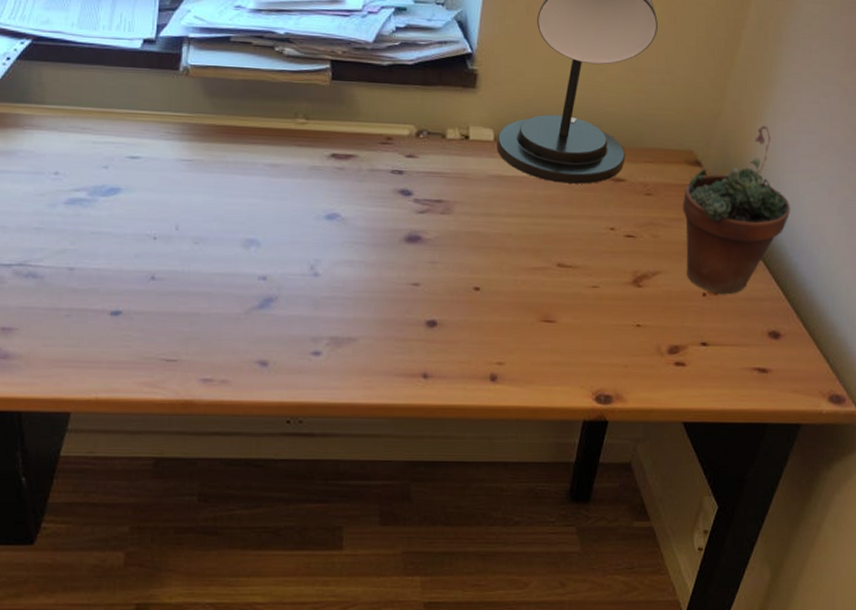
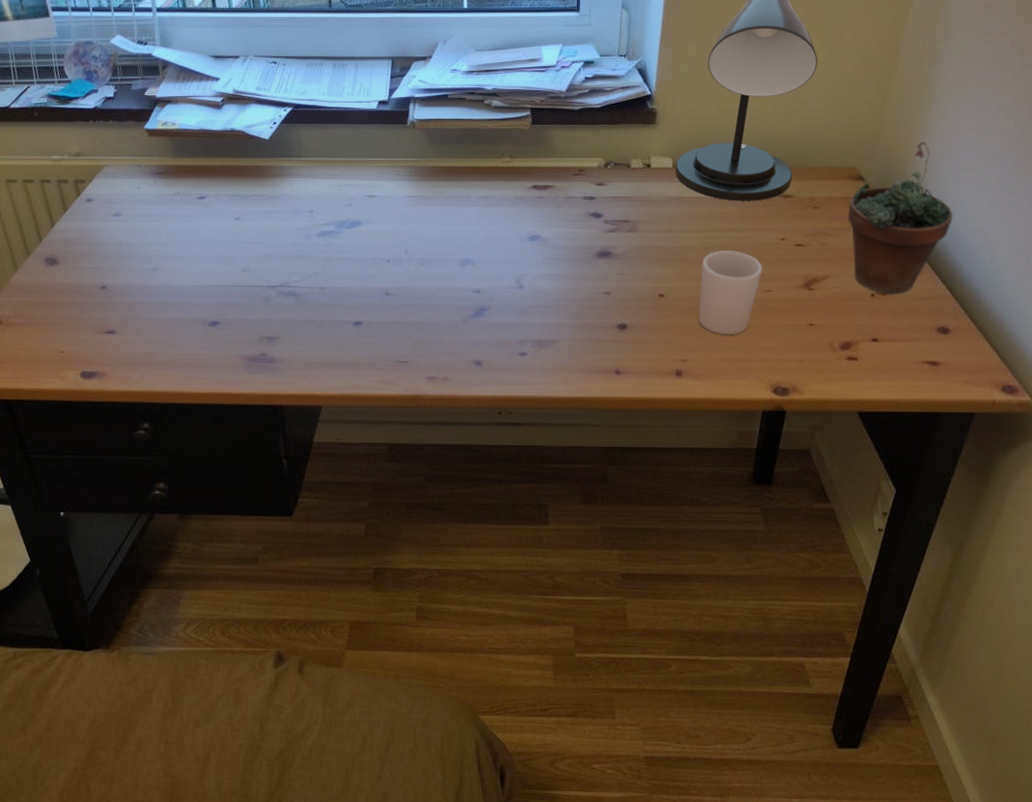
mug: none [517,239,589,335] -> present [698,250,762,334]

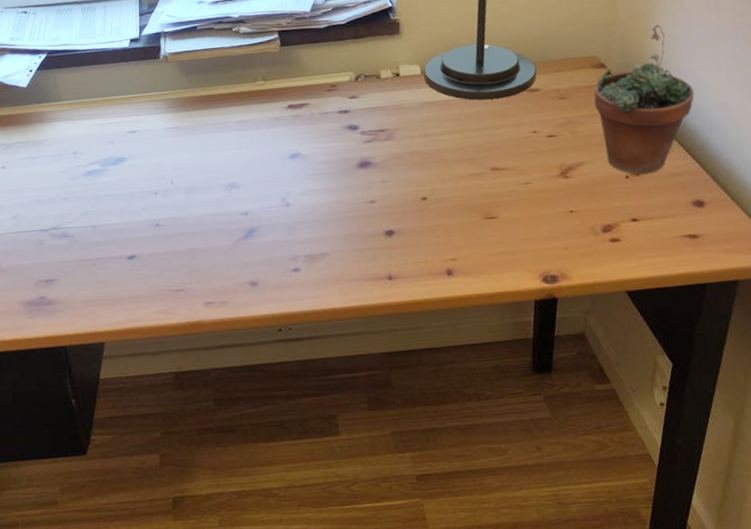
mug: present [698,250,762,334] -> none [459,147,519,230]

